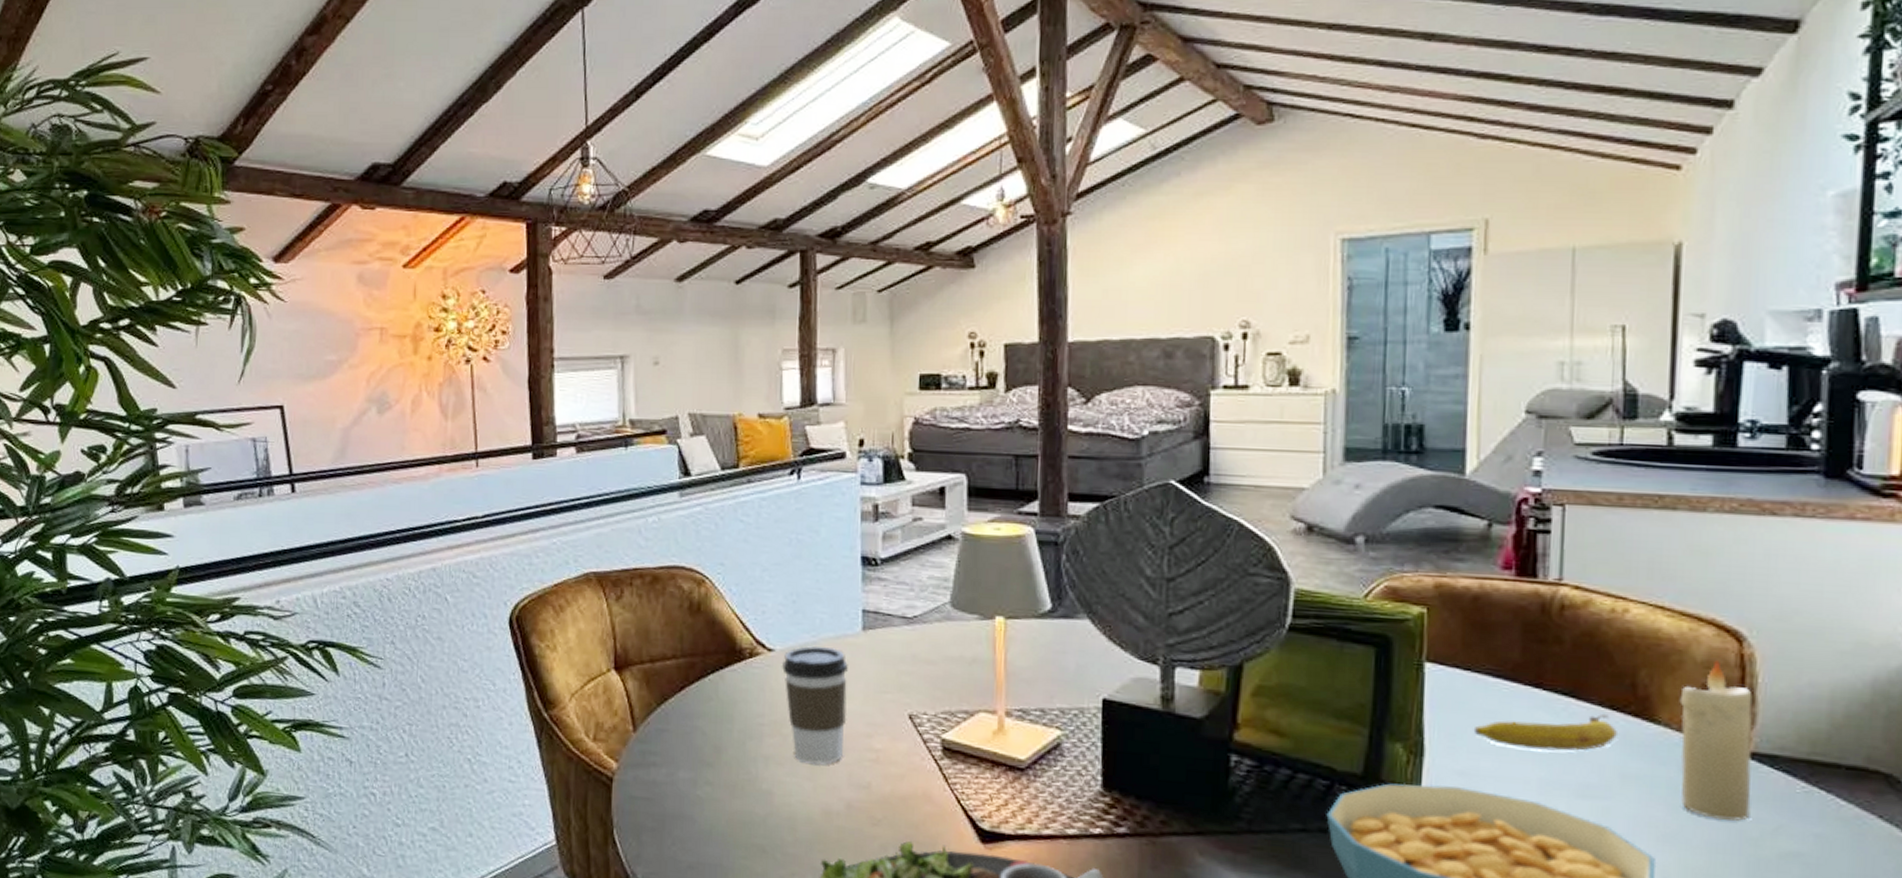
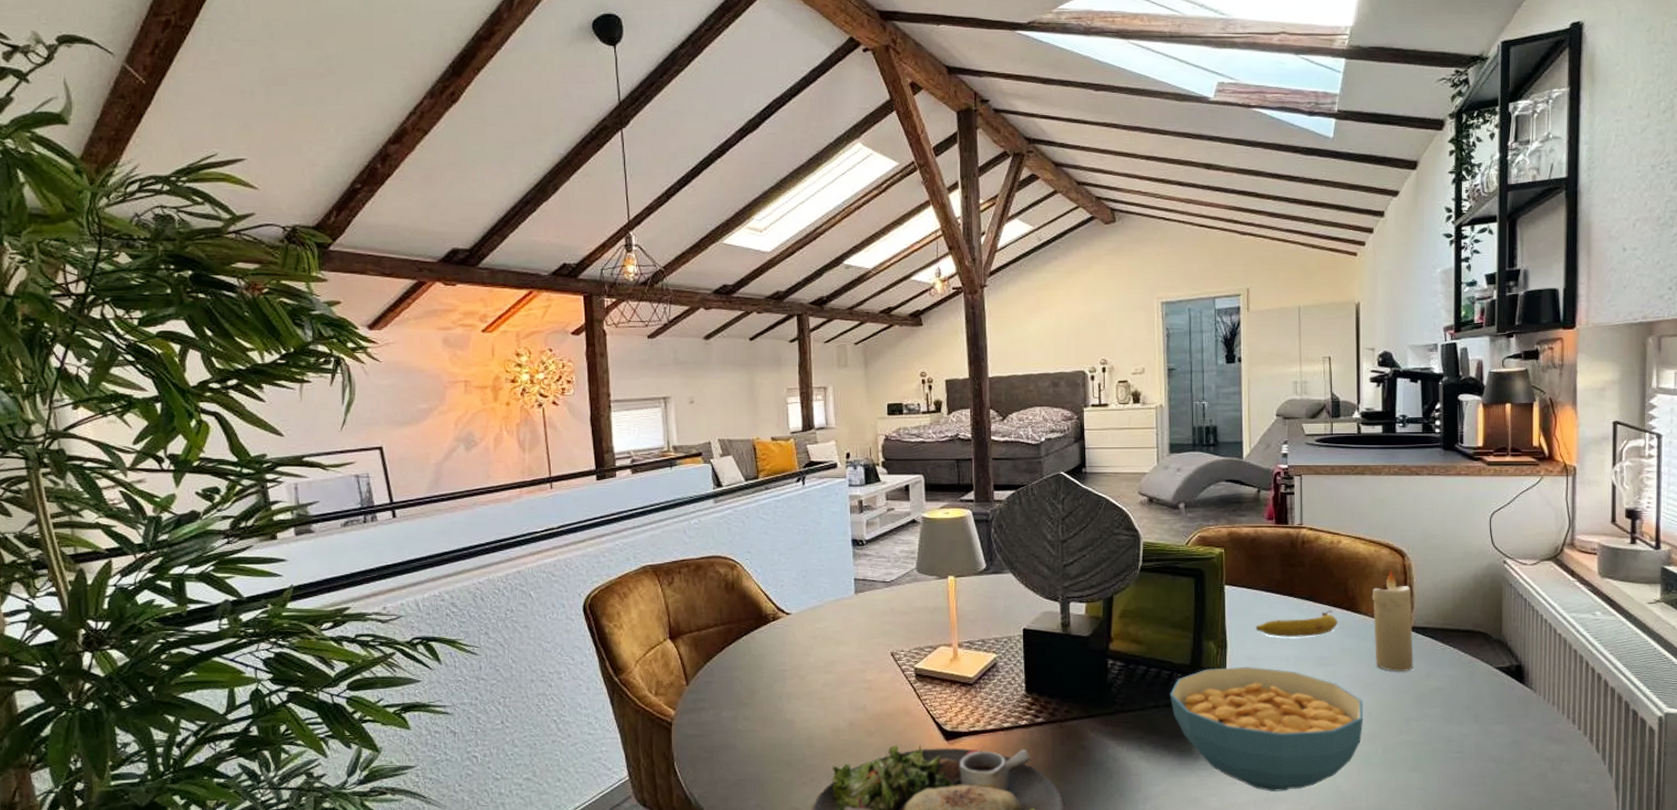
coffee cup: present [781,646,848,765] -> none [796,609,847,697]

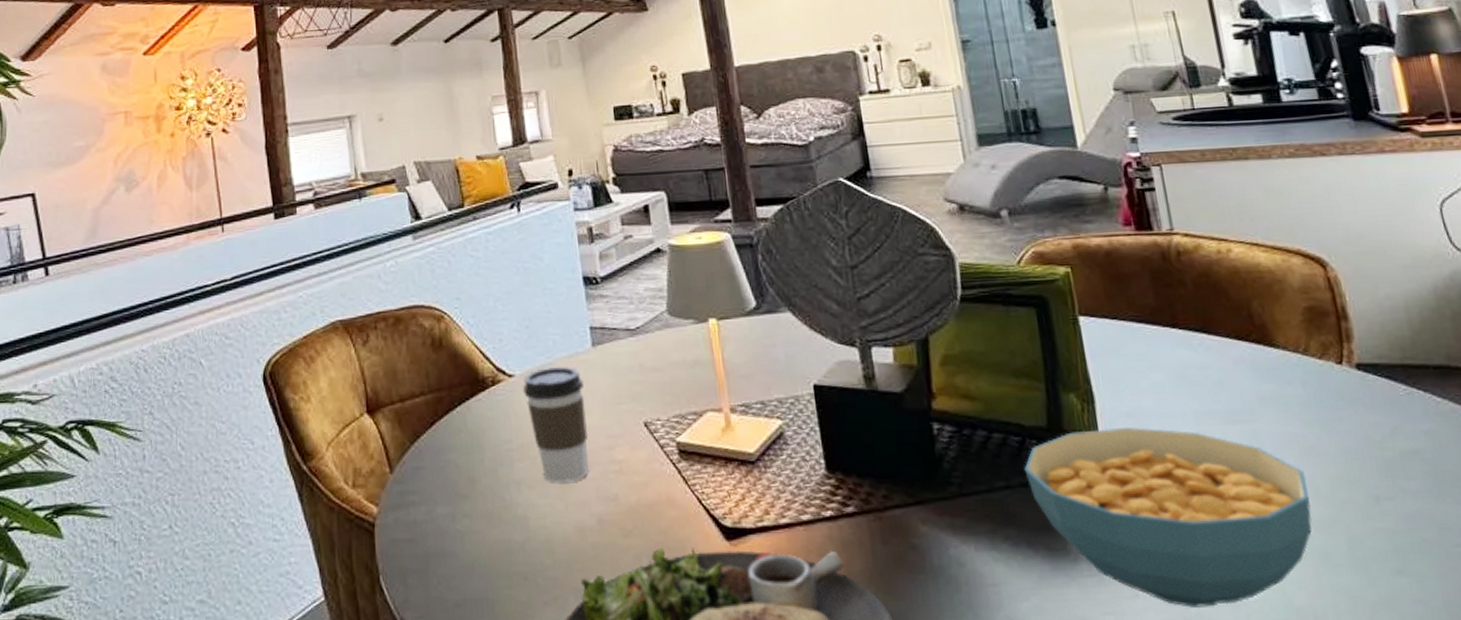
coffee cup: none [796,609,847,697] -> present [522,367,590,484]
banana: present [1255,609,1339,638] -> none [1130,344,1248,386]
candle: present [1372,570,1413,672] -> none [1289,285,1370,429]

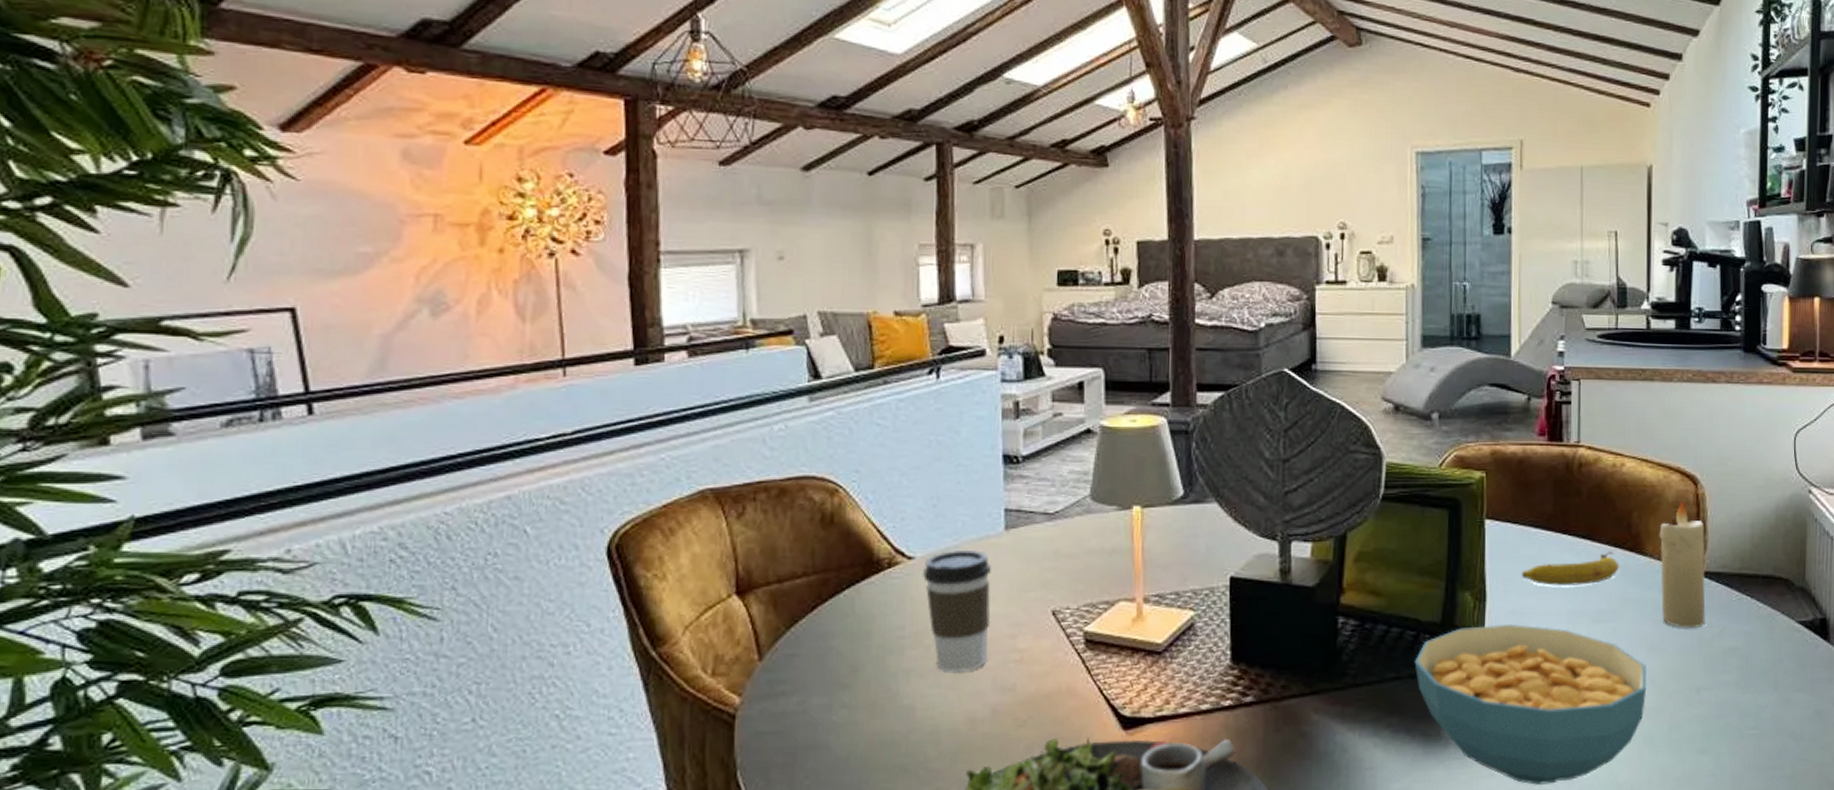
banana: none [1130,344,1248,386] -> present [1521,550,1620,587]
candle: none [1289,285,1370,429] -> present [1659,500,1706,629]

